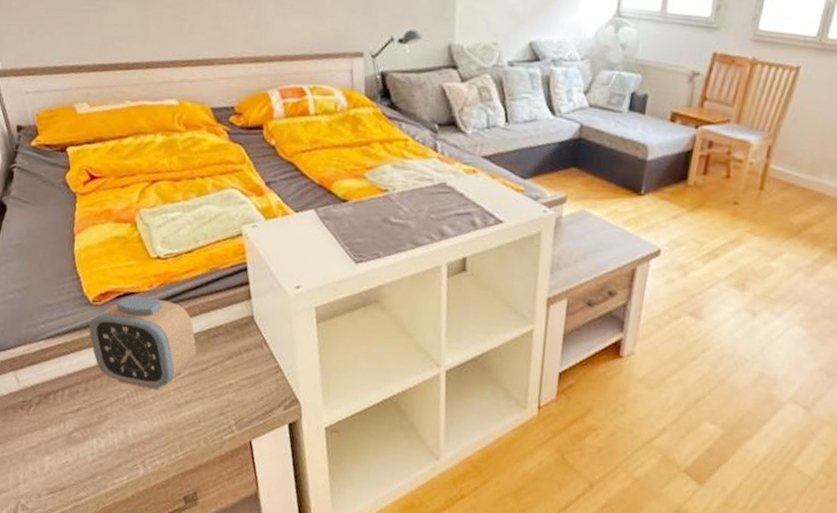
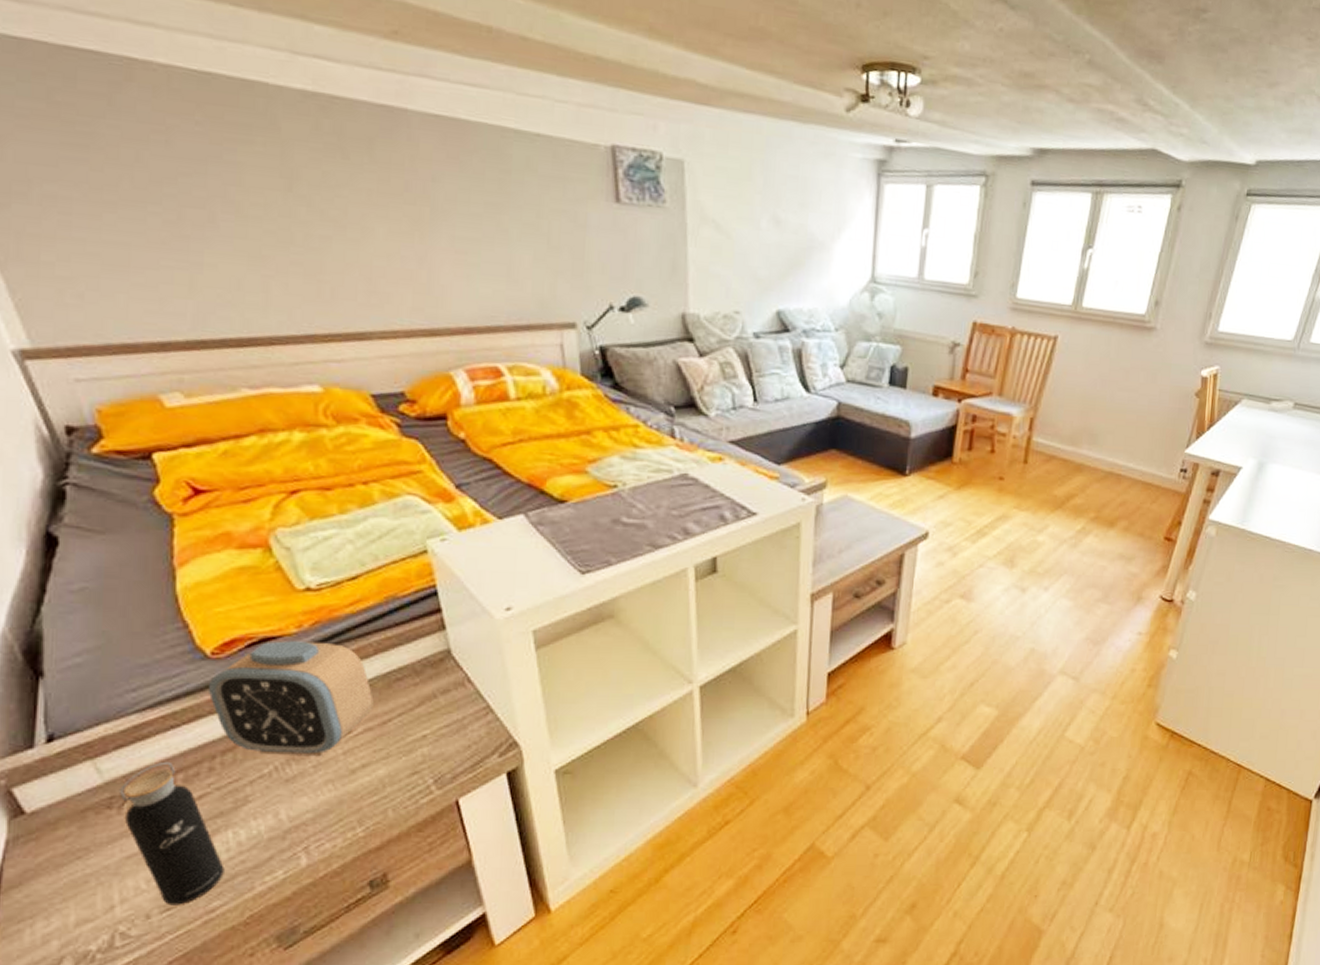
water bottle: none [29,379,89,491] -> present [119,761,225,906]

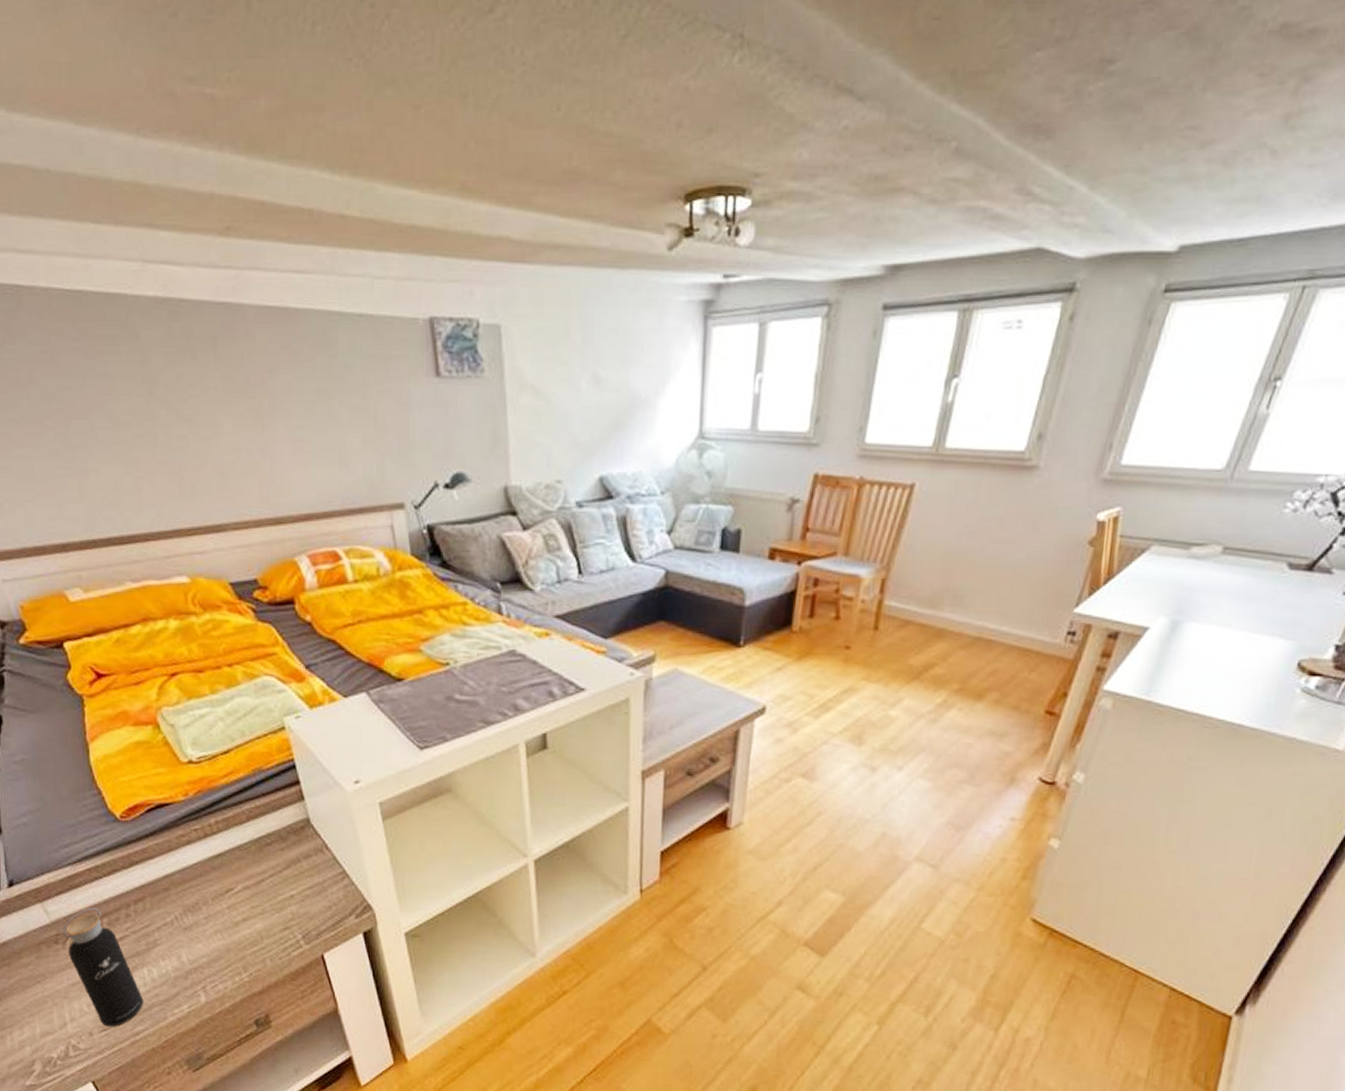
alarm clock: present [208,640,374,757] -> none [120,807,249,910]

